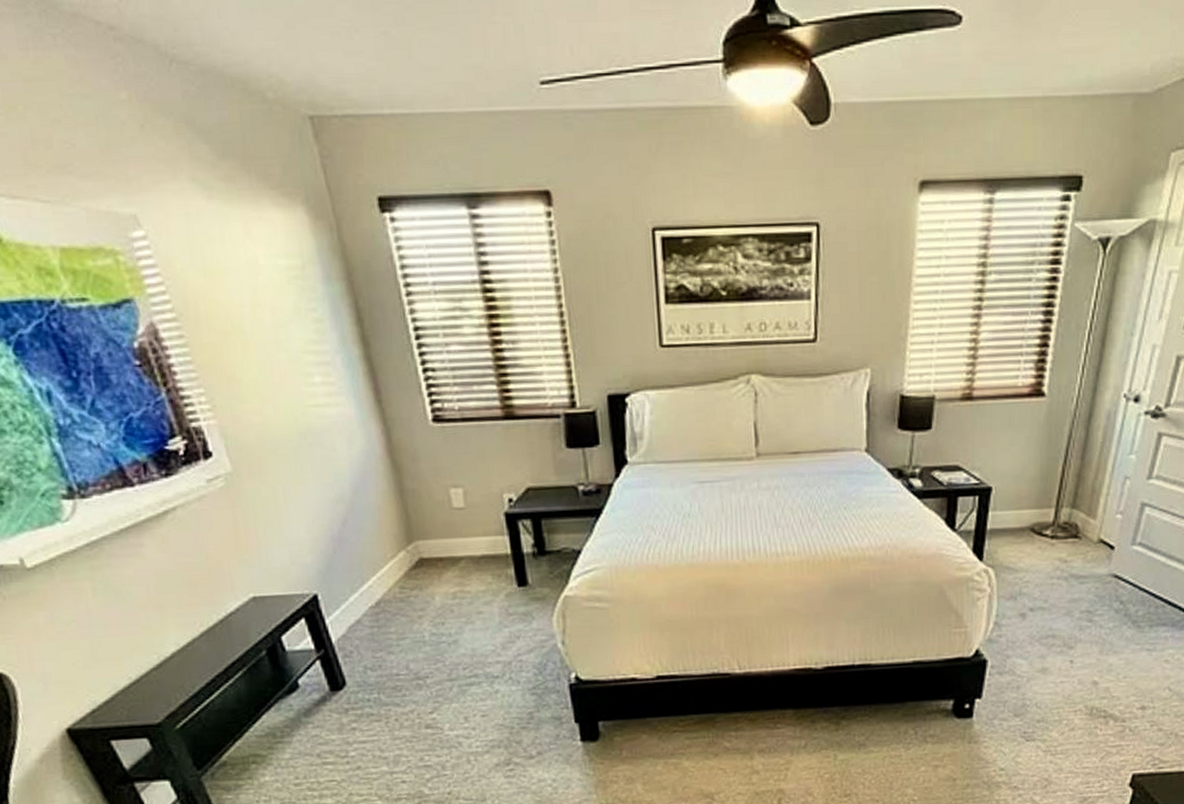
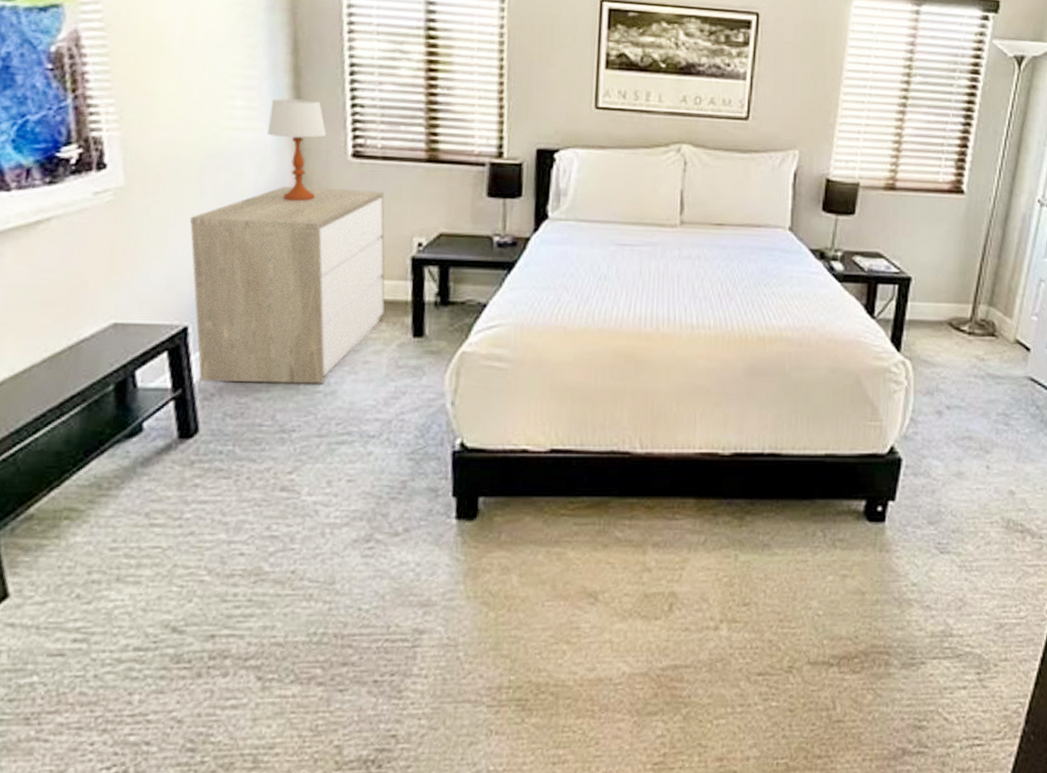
dresser: none [297,452,490,641] -> present [189,186,385,384]
table lamp: none [347,368,406,471] -> present [267,98,327,202]

